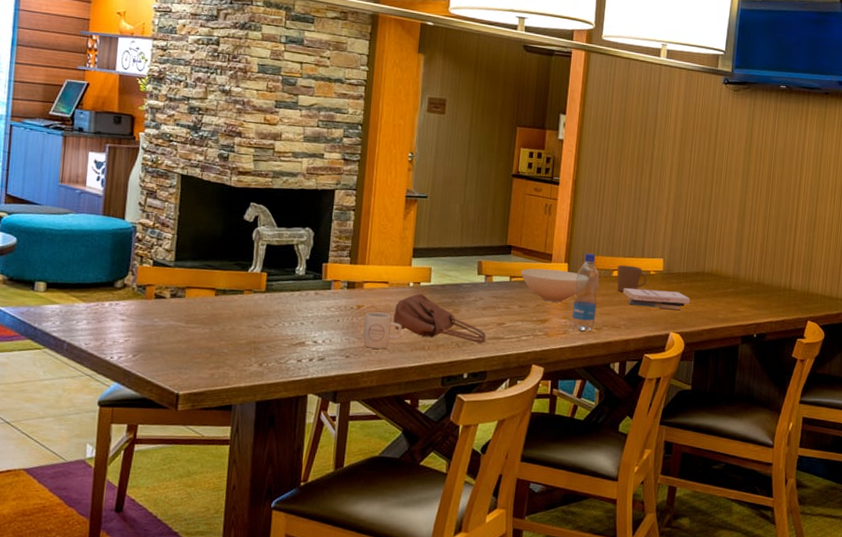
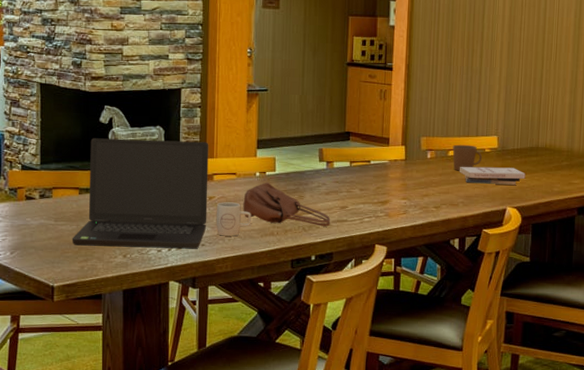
laptop: none [203,236,361,360] -> present [72,138,209,248]
bowl: present [520,268,578,303] -> none [360,152,415,184]
bottle: present [571,253,600,331] -> none [410,135,436,211]

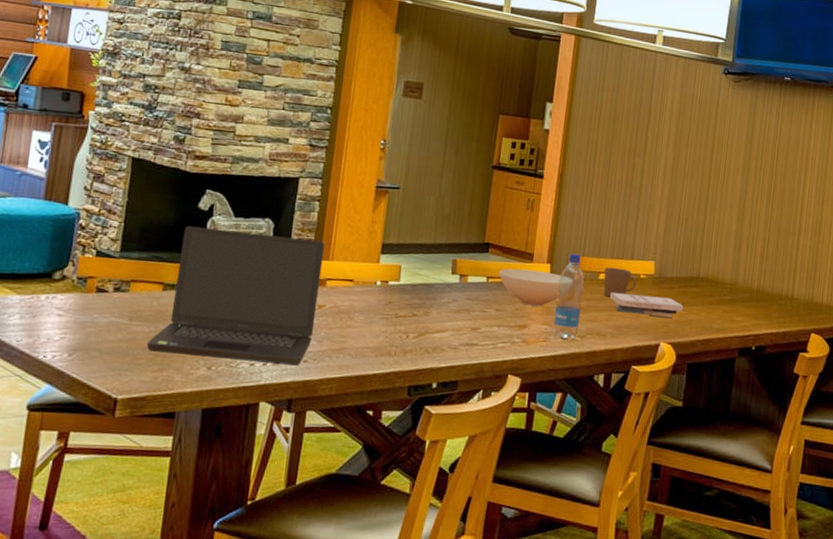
mug: present [216,202,252,237] -> none [323,312,367,354]
handbag: present [243,182,331,227] -> none [357,293,459,350]
bowl: none [360,152,415,184] -> present [498,268,561,307]
bottle: none [410,135,436,211] -> present [552,253,585,339]

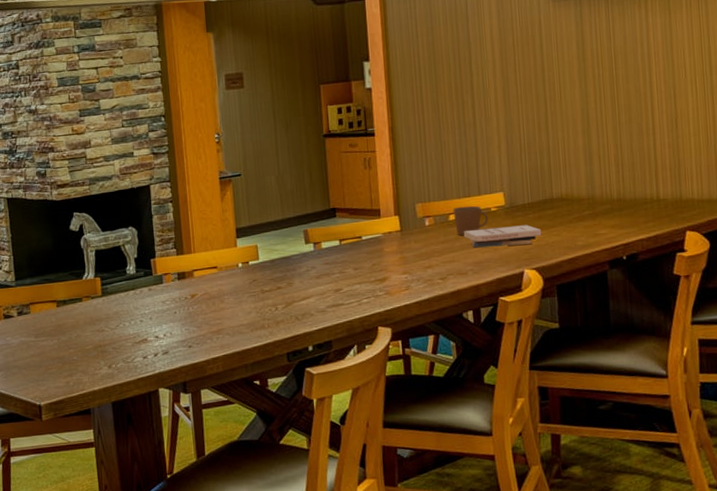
laptop: present [146,226,325,365] -> none [54,237,192,360]
bowl: present [498,268,561,307] -> none [349,223,414,259]
bottle: present [552,253,585,339] -> none [409,201,439,284]

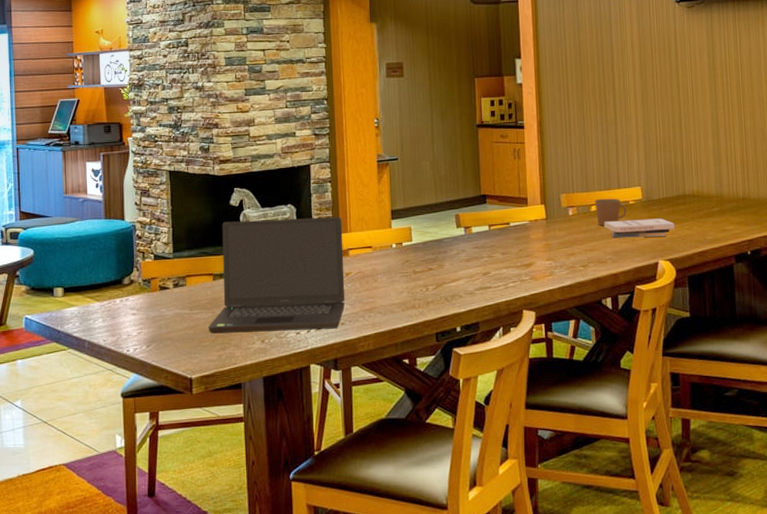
laptop: none [54,237,192,360] -> present [208,217,345,333]

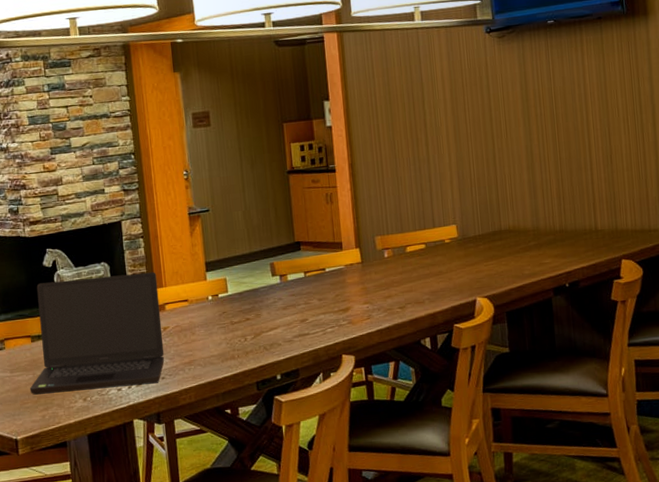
cup: present [594,198,627,226] -> none [409,238,443,267]
books: present [603,218,675,238] -> none [420,255,492,278]

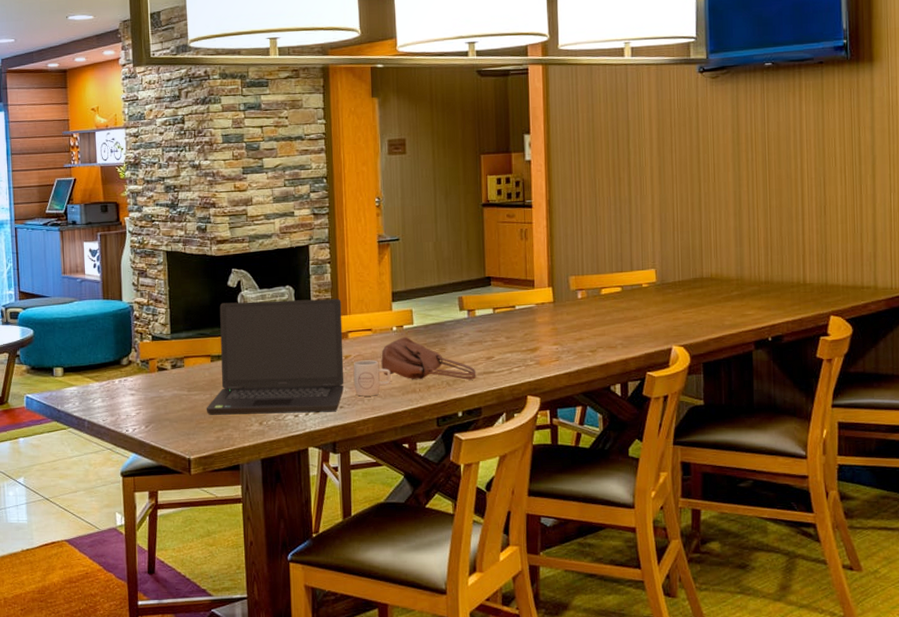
mug: none [172,329,210,367] -> present [353,360,391,397]
handbag: none [198,304,292,346] -> present [381,336,477,380]

